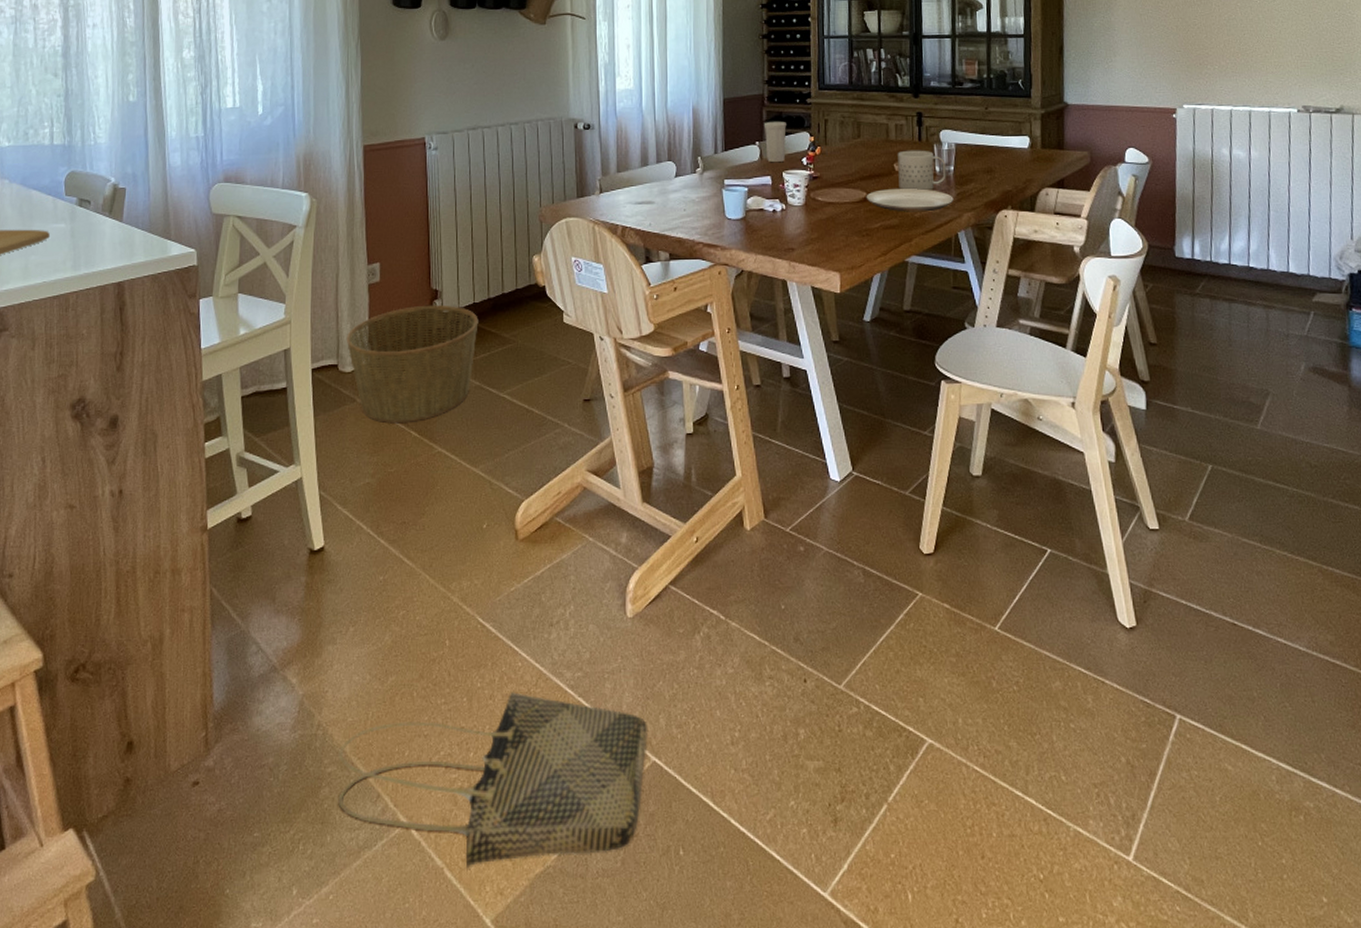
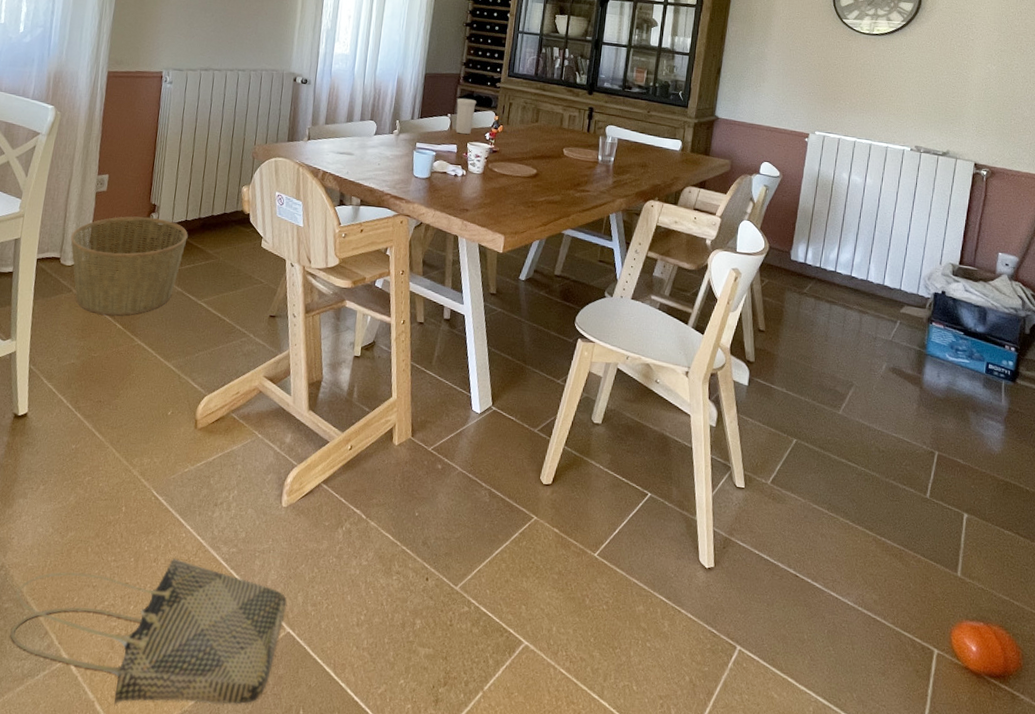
plate: present [866,188,954,212] -> none [535,169,610,194]
mug: present [897,150,946,191] -> none [565,138,608,176]

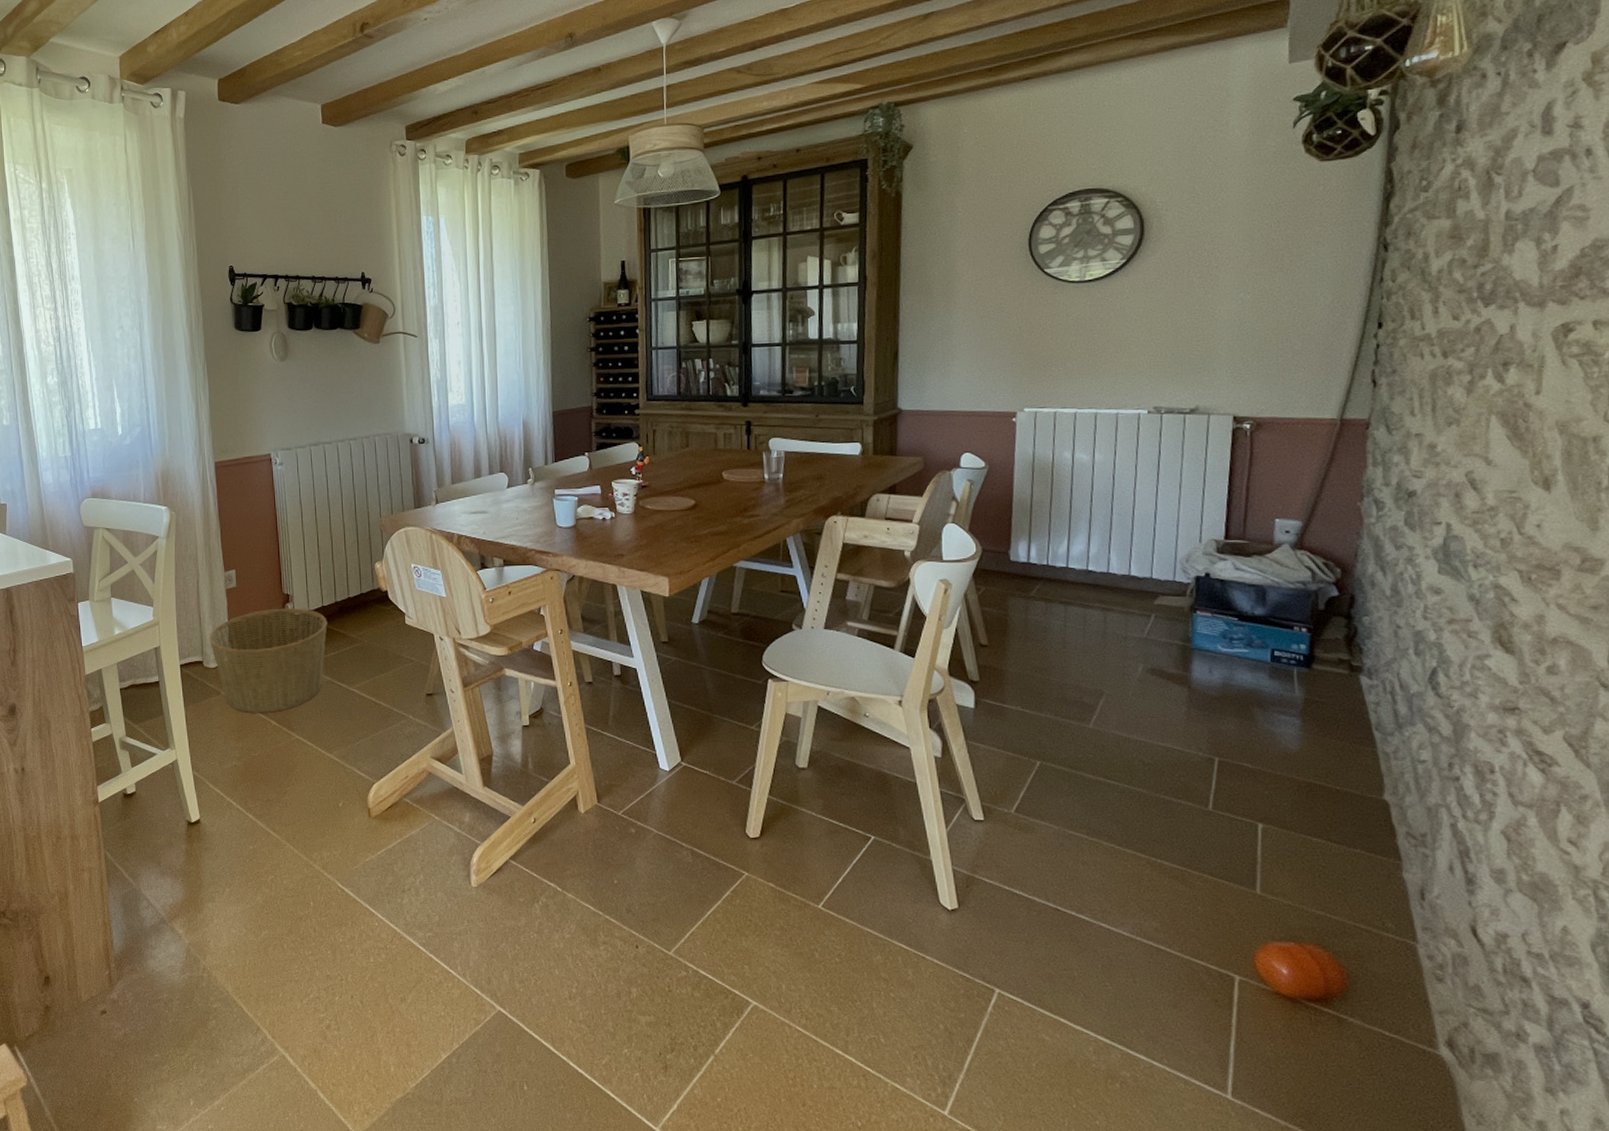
tote bag: present [10,558,287,705] -> none [221,947,494,1092]
cup: present [455,98,476,134] -> none [592,433,615,472]

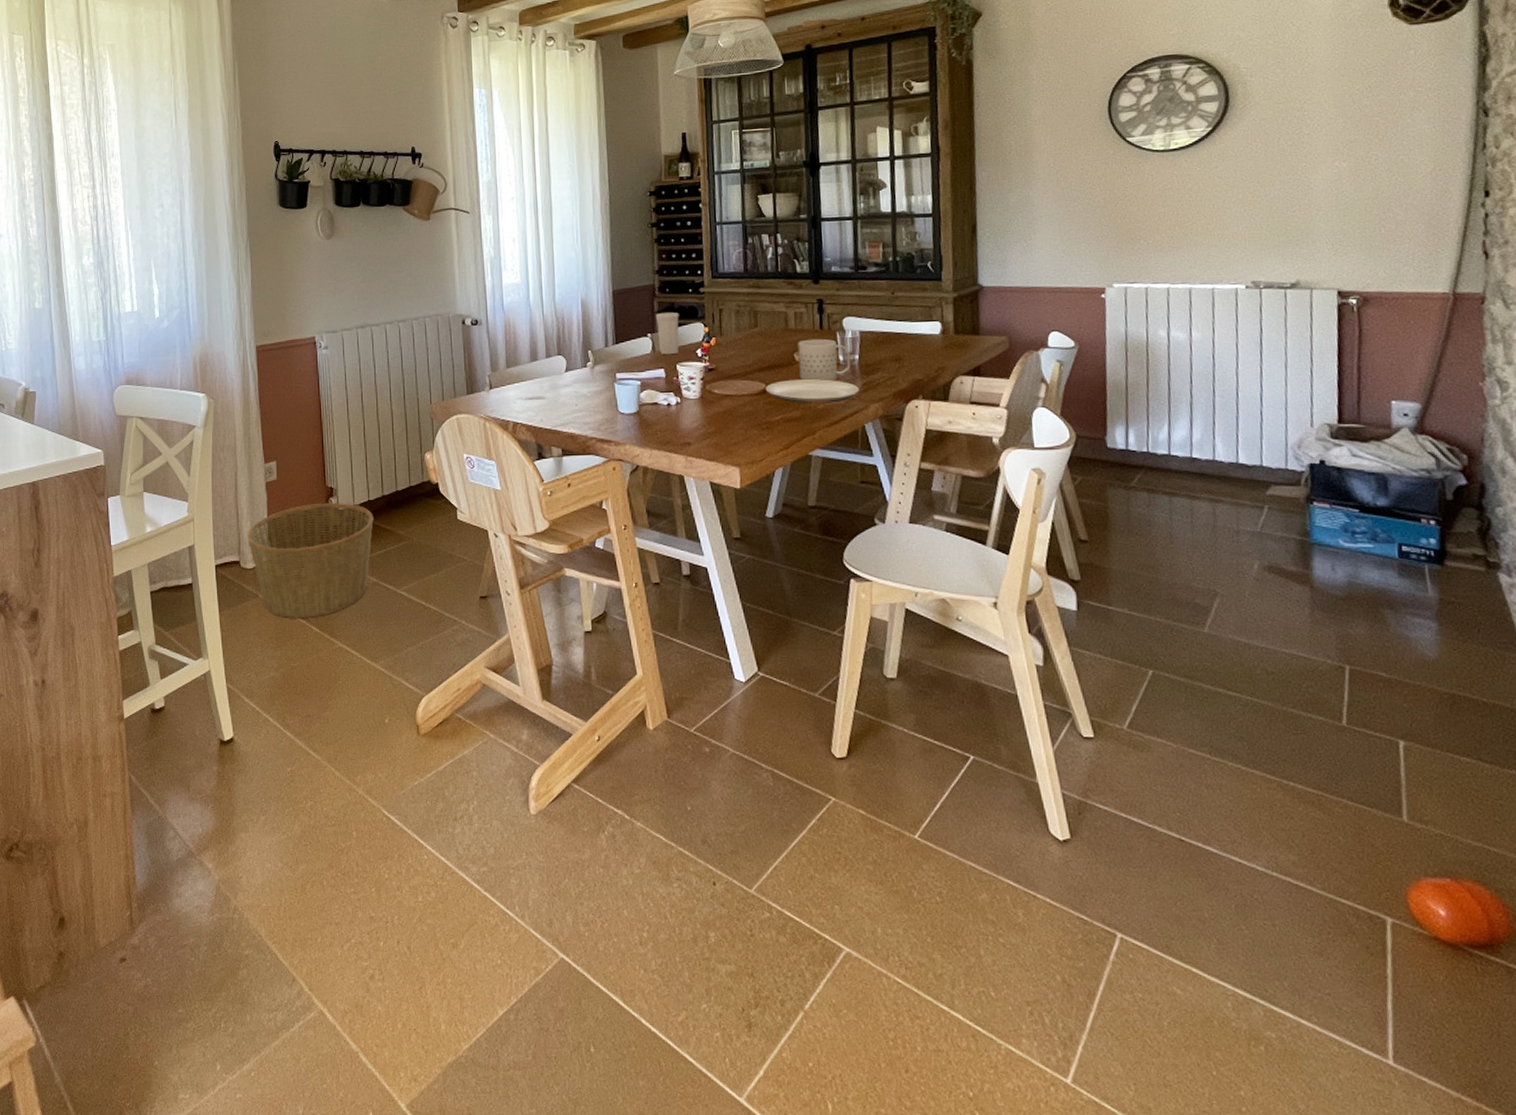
cup: none [592,433,615,472] -> present [655,313,679,354]
plate: none [694,495,783,519] -> present [765,378,860,404]
mug: none [726,458,775,498] -> present [798,338,851,382]

